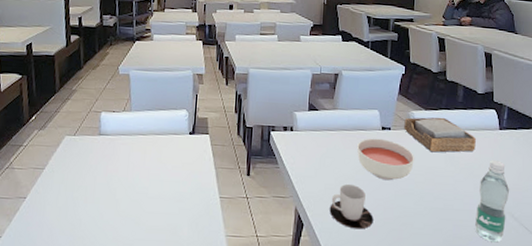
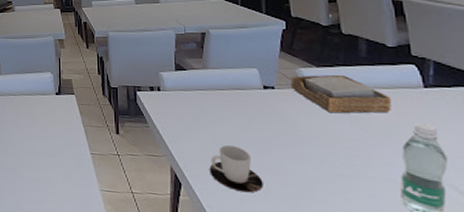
bowl: present [357,138,415,181] -> none [235,97,310,143]

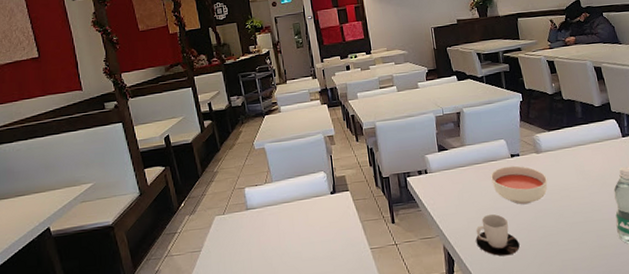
bowl: none [235,97,310,143] -> present [491,165,548,205]
napkin holder: present [291,74,391,113] -> none [530,135,604,170]

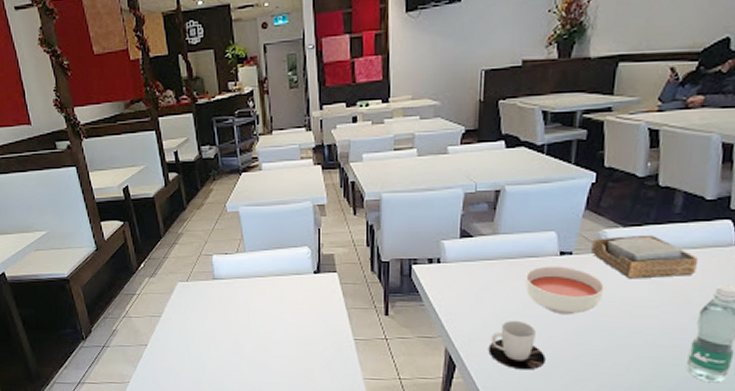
napkin holder: none [530,135,604,170] -> present [591,234,698,279]

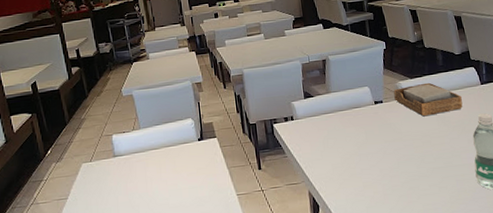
cup: present [488,320,546,370] -> none [340,159,383,201]
bowl: present [525,266,606,315] -> none [355,112,410,151]

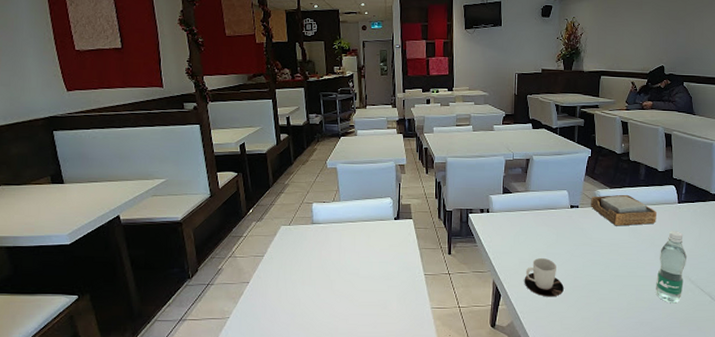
cup: none [340,159,383,201] -> present [524,257,564,297]

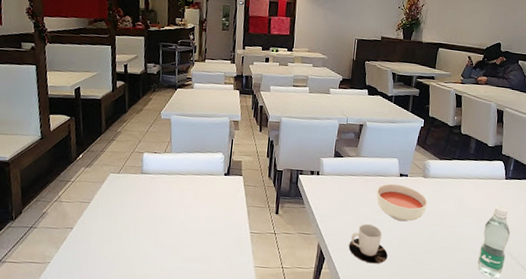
bowl: none [548,216,601,253] -> present [376,183,428,222]
napkin holder: present [591,194,656,226] -> none [420,166,484,199]

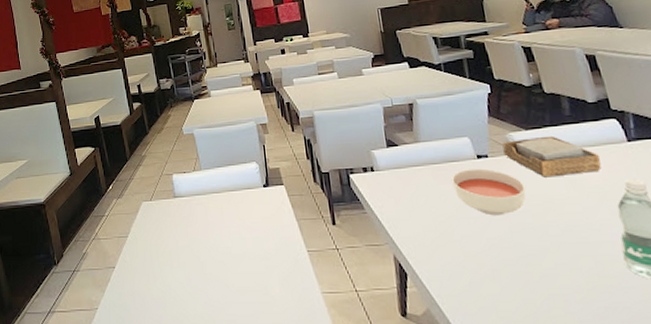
cup: present [348,223,388,264] -> none [433,223,491,275]
napkin holder: none [420,166,484,199] -> present [502,135,602,178]

